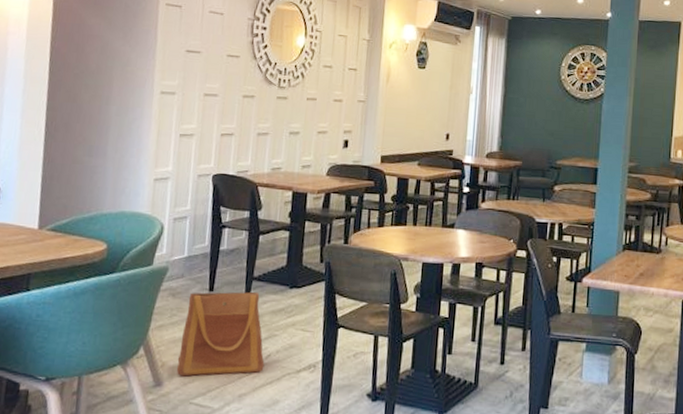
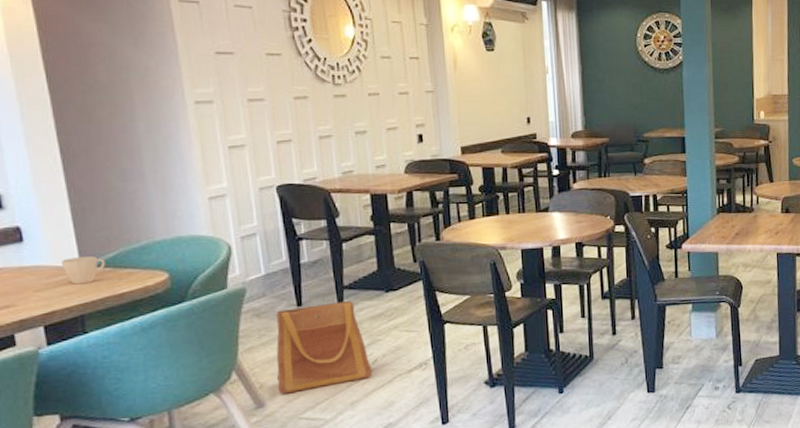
cup: none [23,219,59,245] -> present [60,256,106,285]

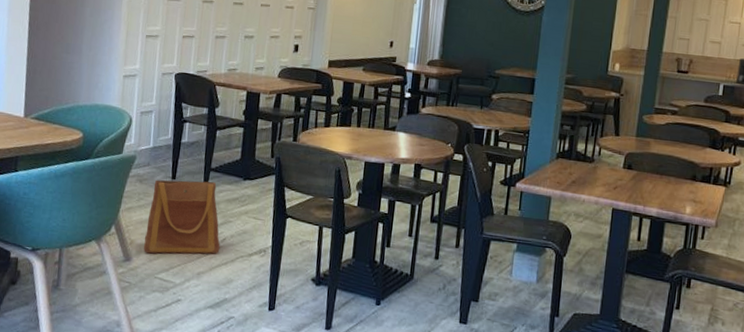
cup: present [60,256,106,285] -> none [11,108,41,132]

